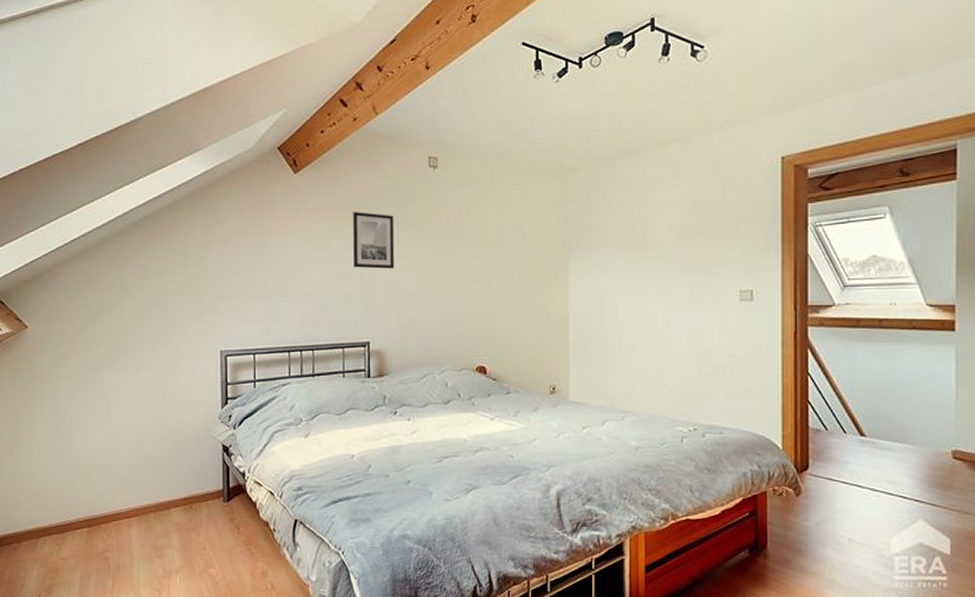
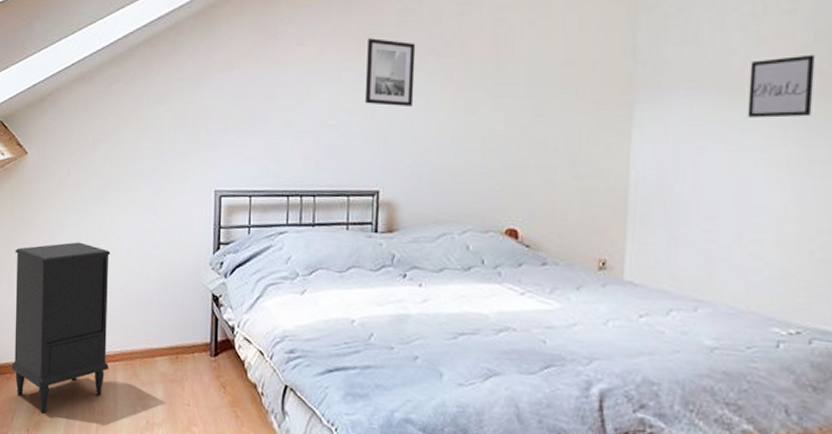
nightstand: none [18,408,124,577] -> present [11,242,111,414]
wall art: none [650,218,694,267] -> present [747,54,816,118]

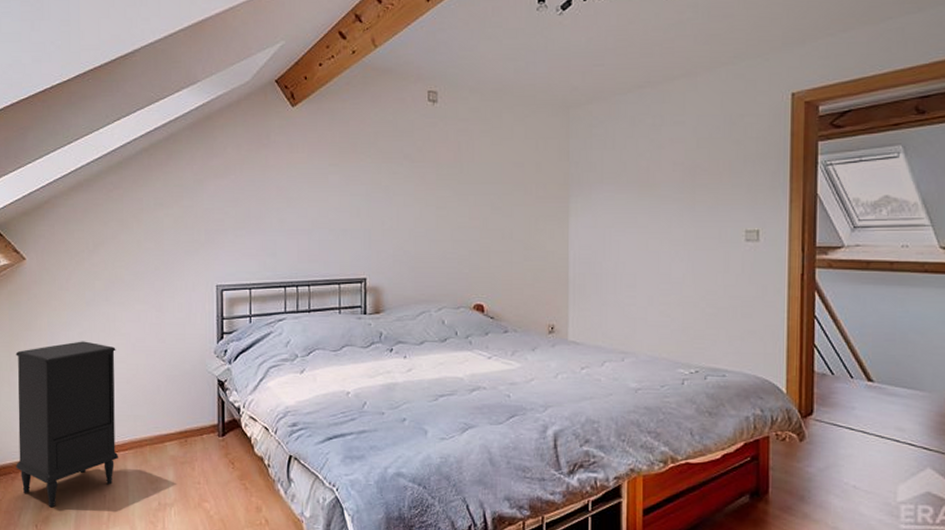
wall art: present [366,38,416,106] -> none [351,146,393,204]
wall art: present [747,54,816,118] -> none [653,156,699,206]

